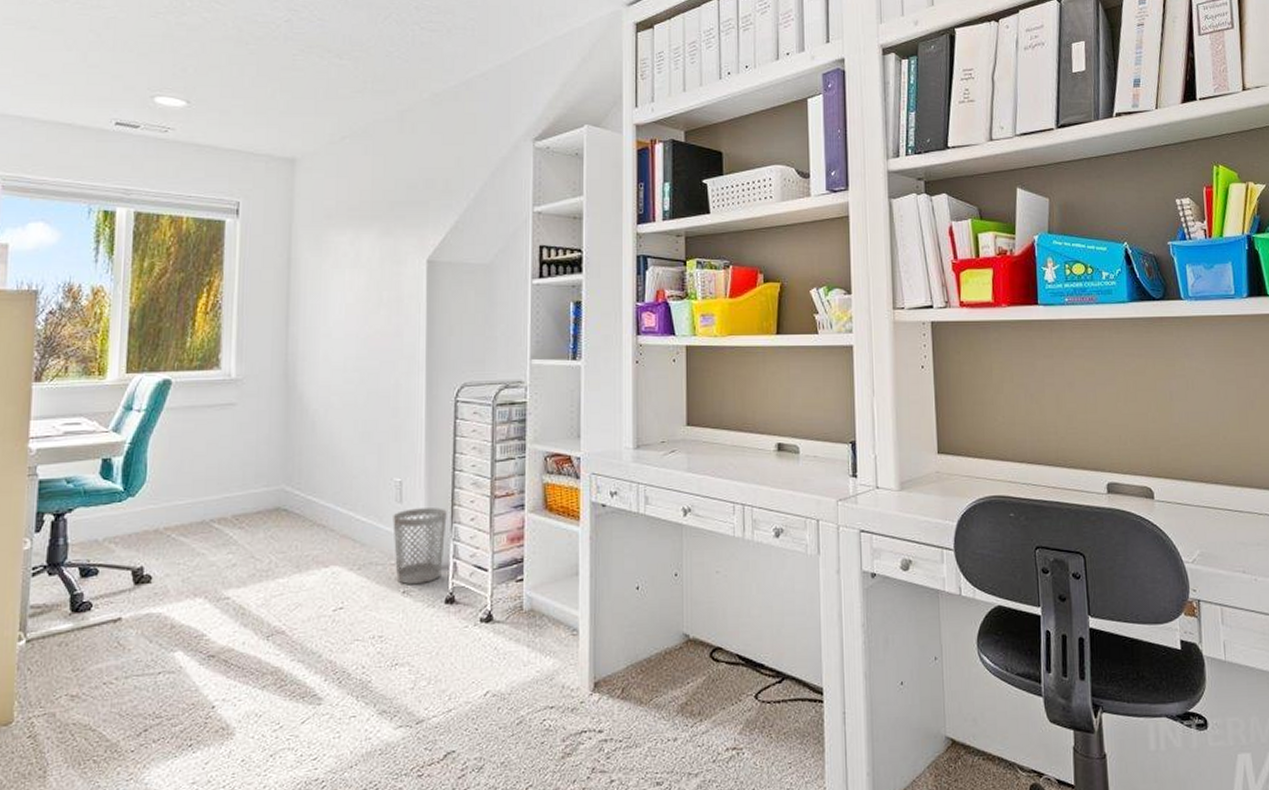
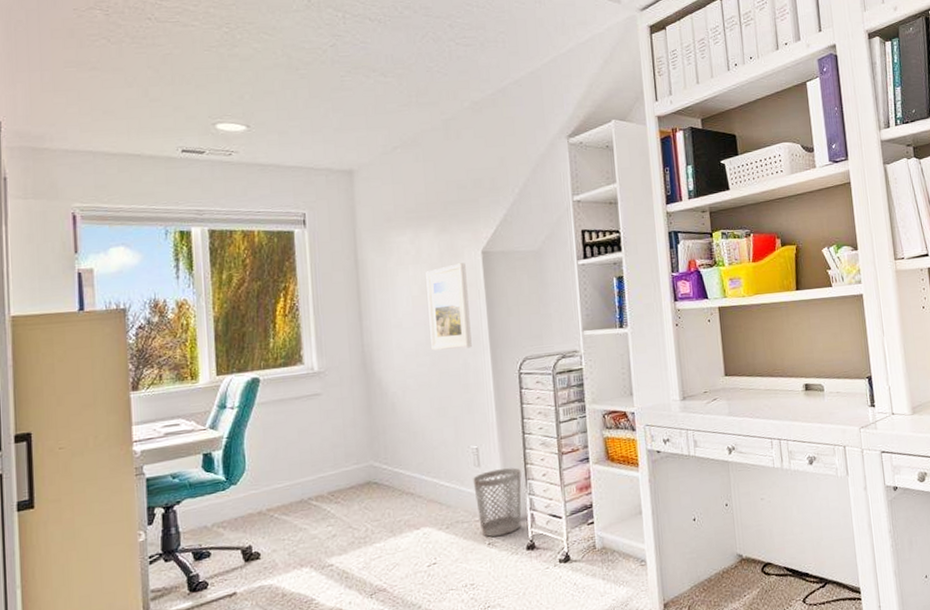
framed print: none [361,271,408,368] -> present [426,263,472,351]

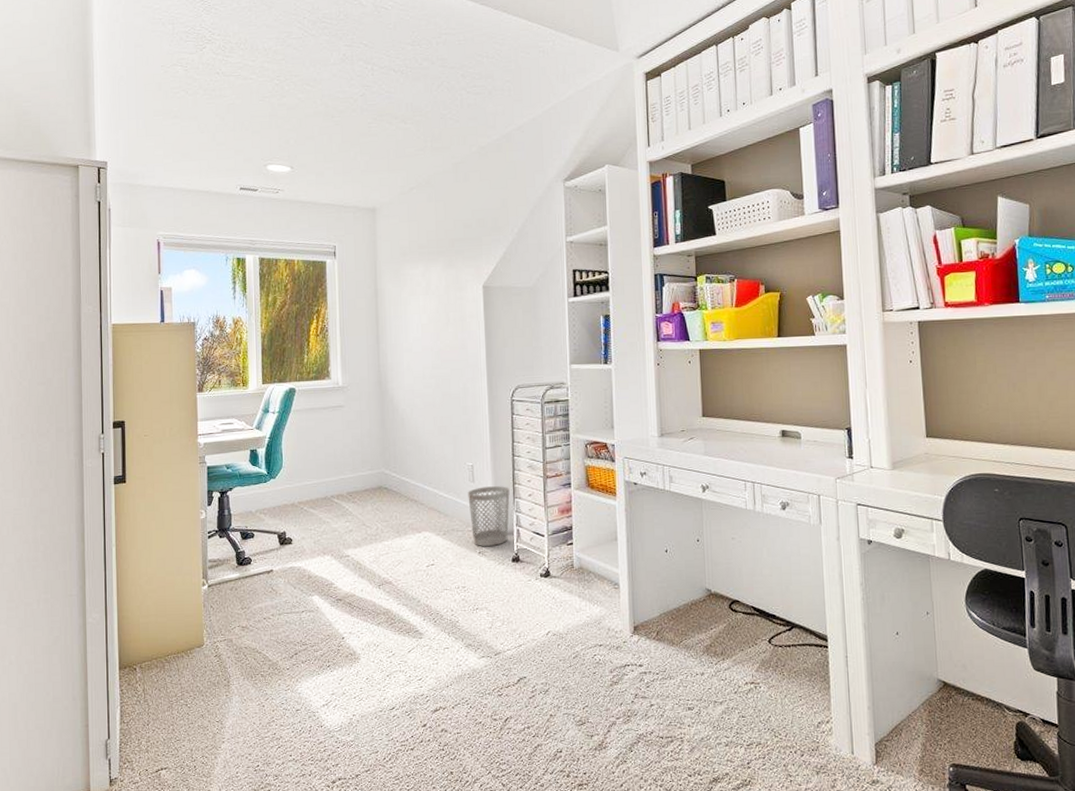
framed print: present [426,263,472,351] -> none [434,296,471,375]

